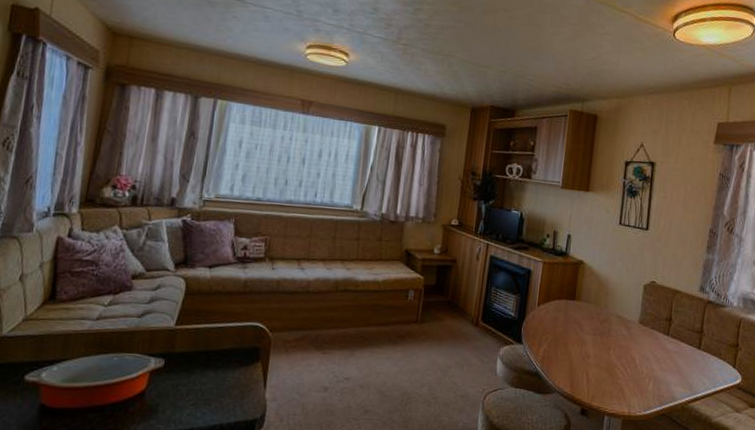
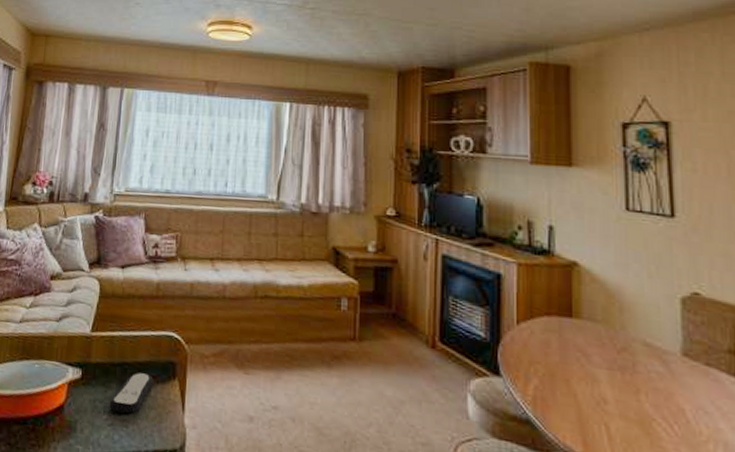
remote control: none [192,358,238,394] -> present [109,372,154,414]

